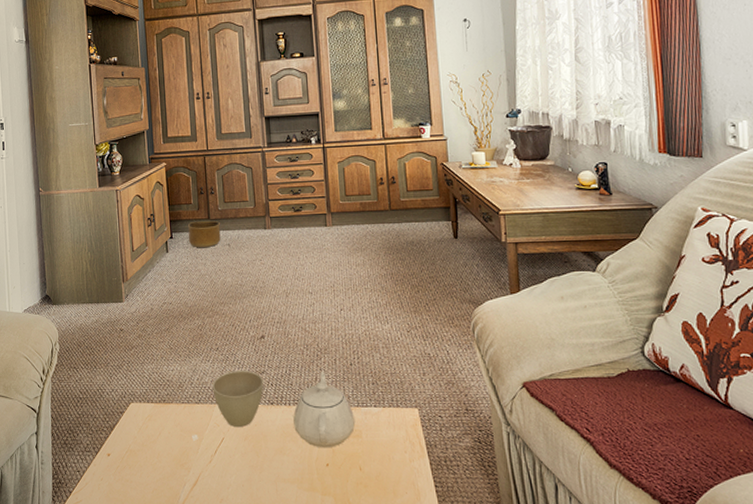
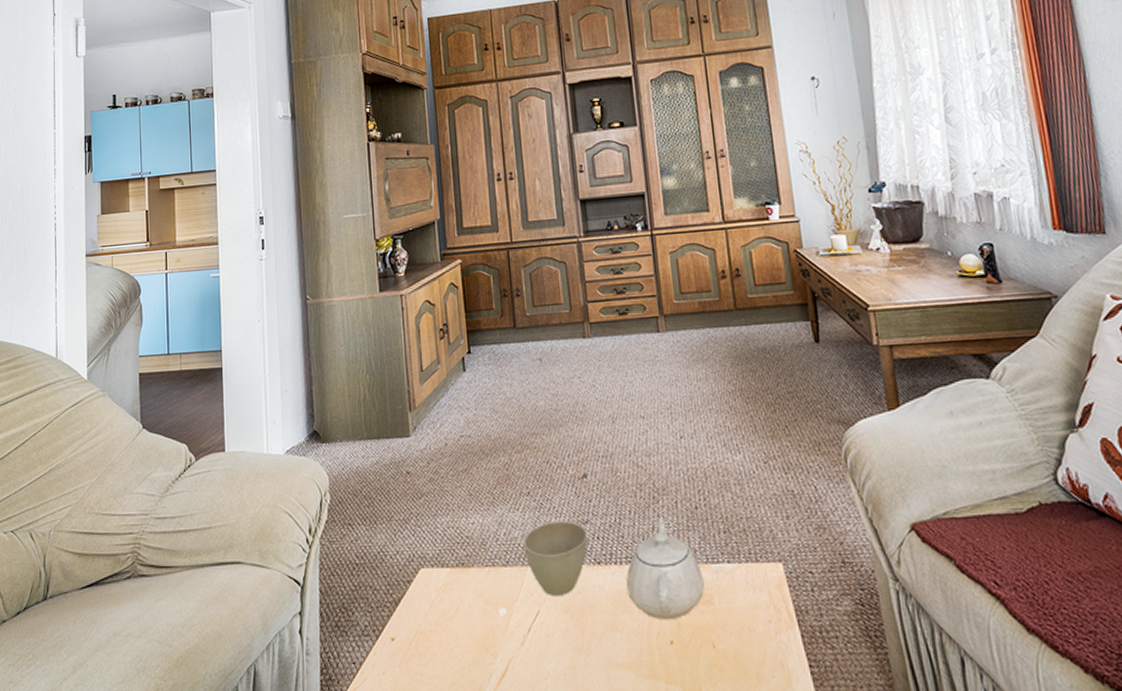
basket: present [188,220,221,248] -> none [490,329,530,365]

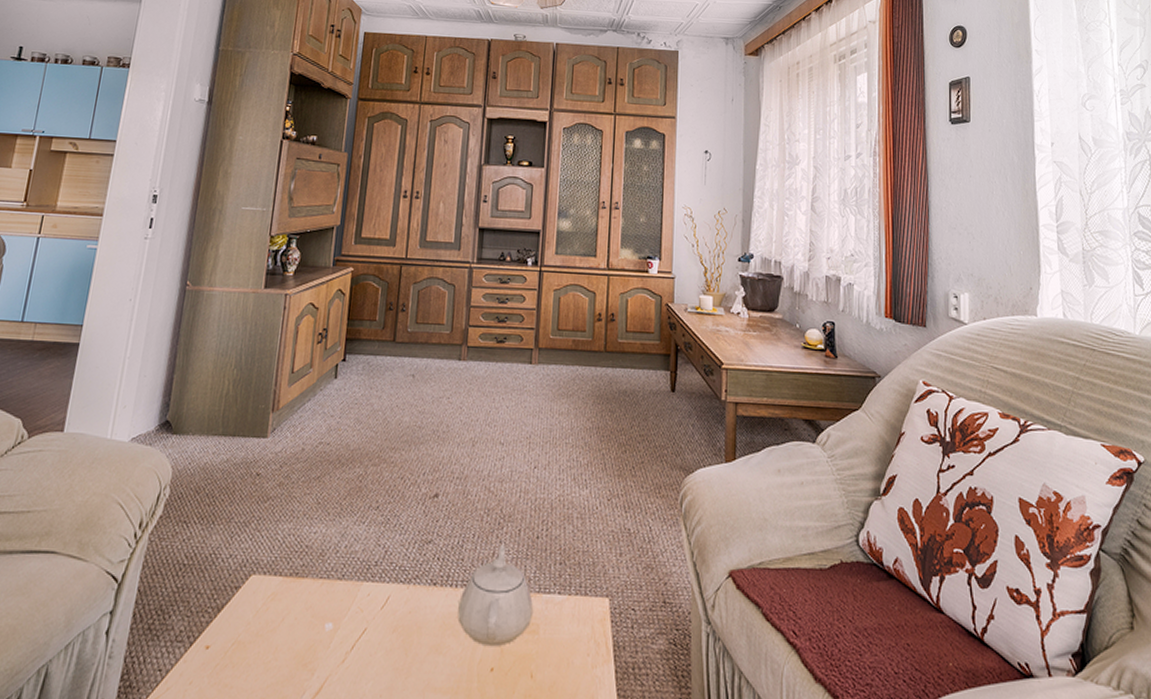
cup: present [523,520,588,595] -> none [362,538,429,614]

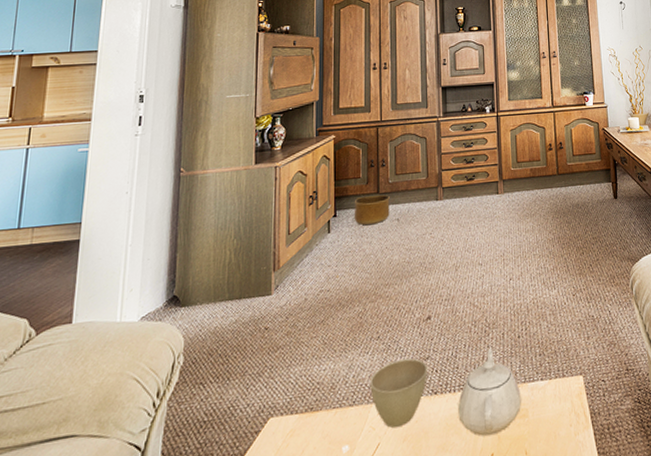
cup: none [362,538,429,614] -> present [370,358,427,428]
basket: none [364,342,407,377] -> present [354,194,390,226]

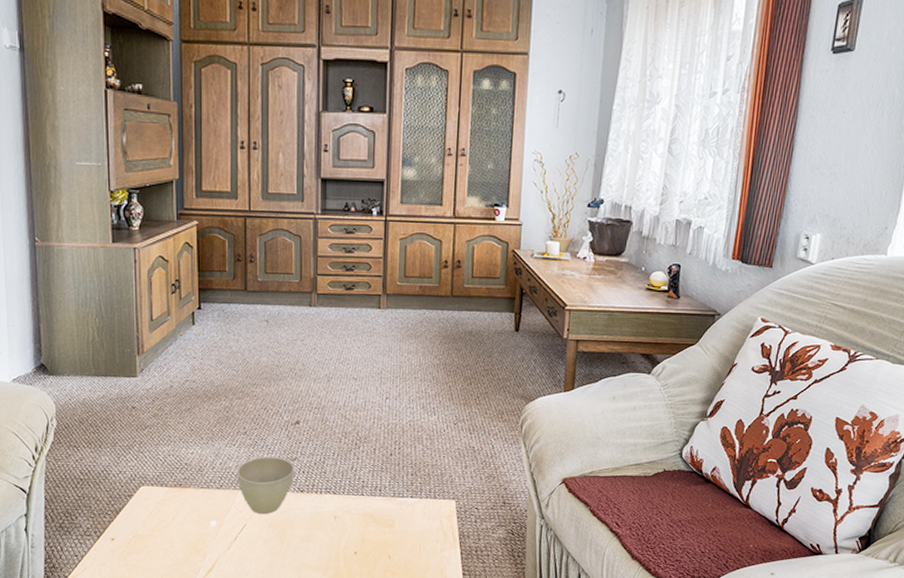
basket: present [354,194,390,226] -> none [219,291,258,323]
teapot: present [458,348,522,436] -> none [324,461,390,537]

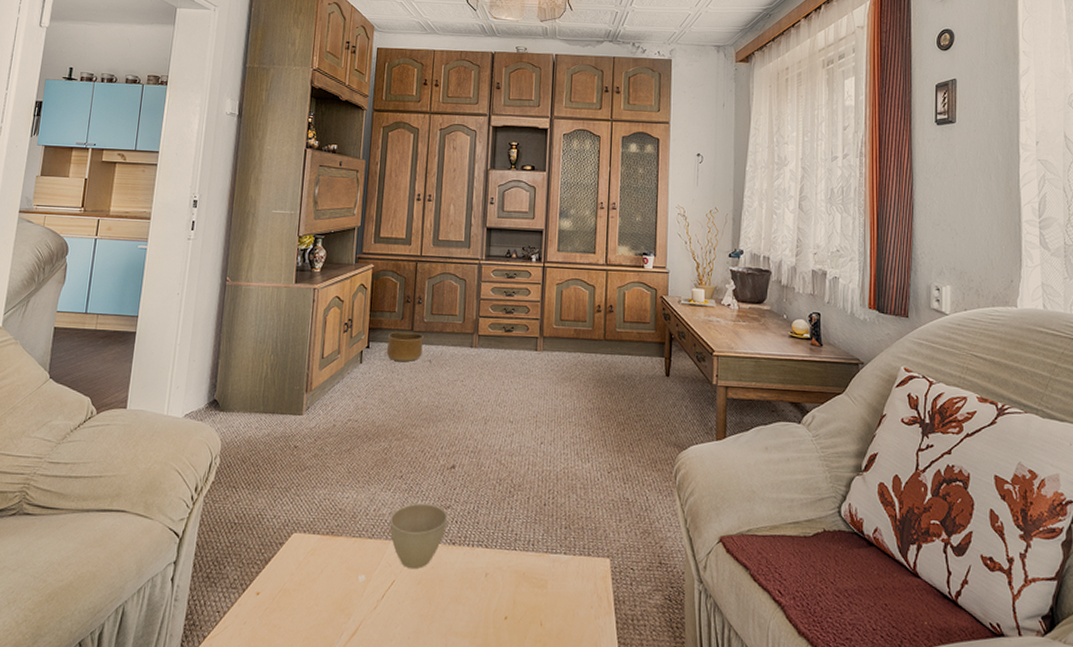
basket: none [219,291,258,323] -> present [386,331,424,362]

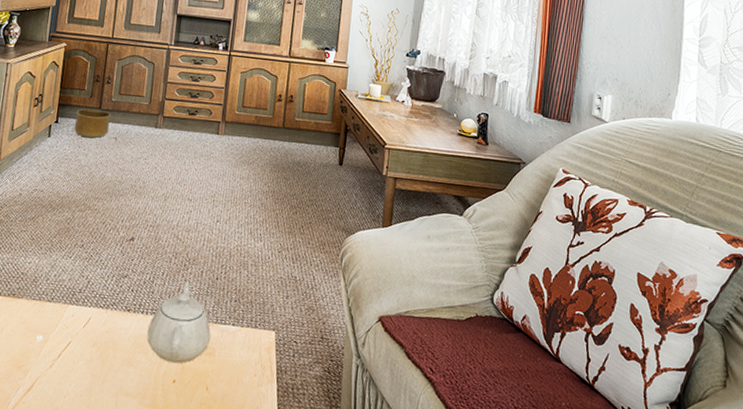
cup: present [389,503,448,568] -> none [68,271,125,332]
teapot: none [474,511,542,599] -> present [147,283,211,364]

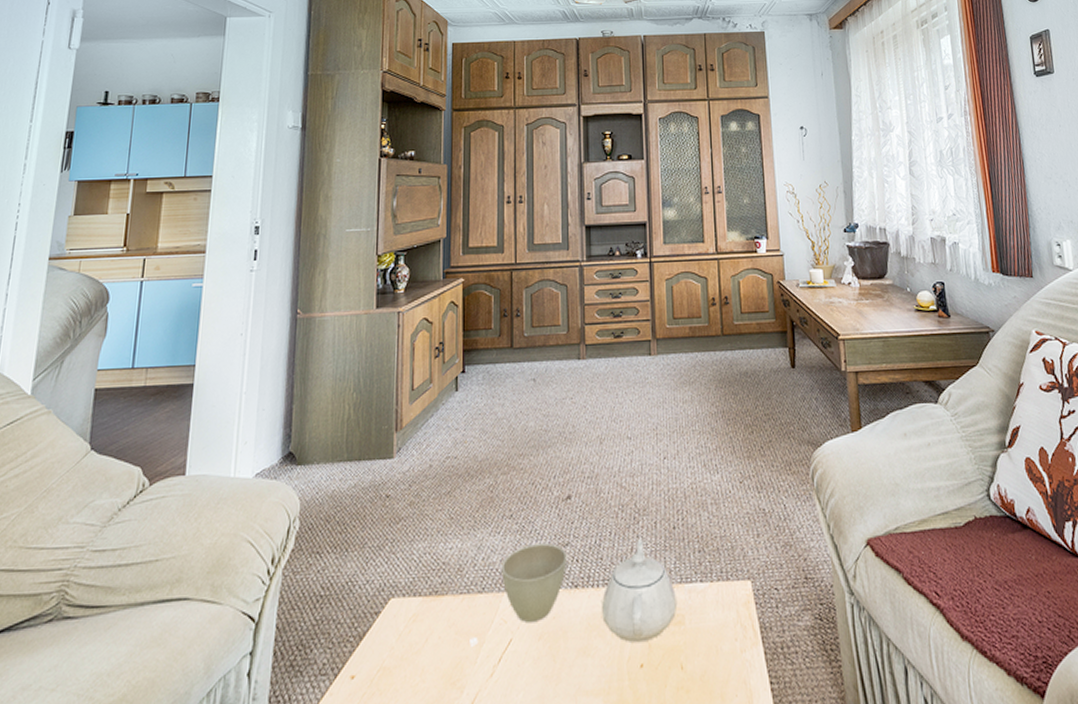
cup: none [68,271,125,332] -> present [501,543,567,622]
basket: present [74,108,111,138] -> none [484,349,525,385]

